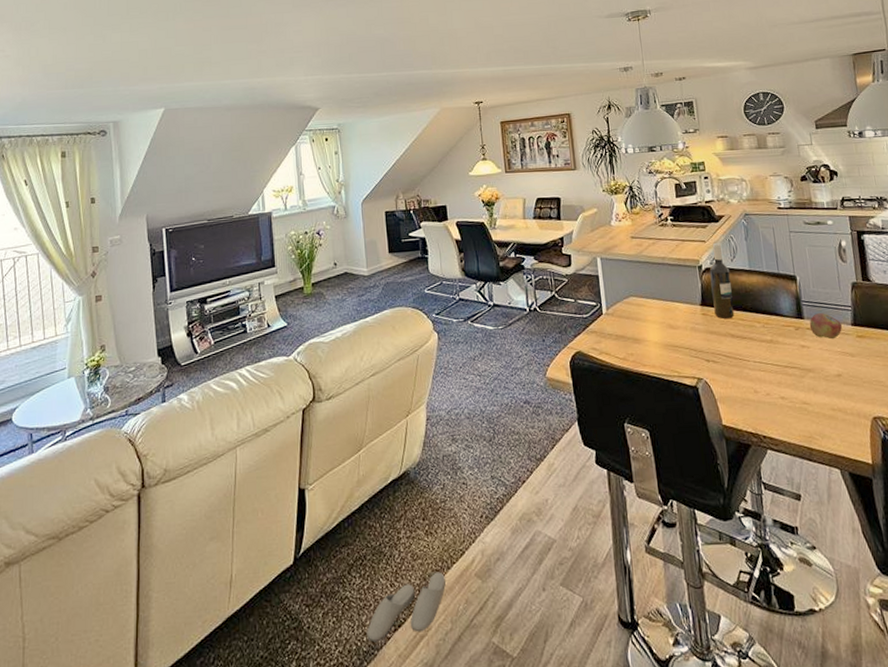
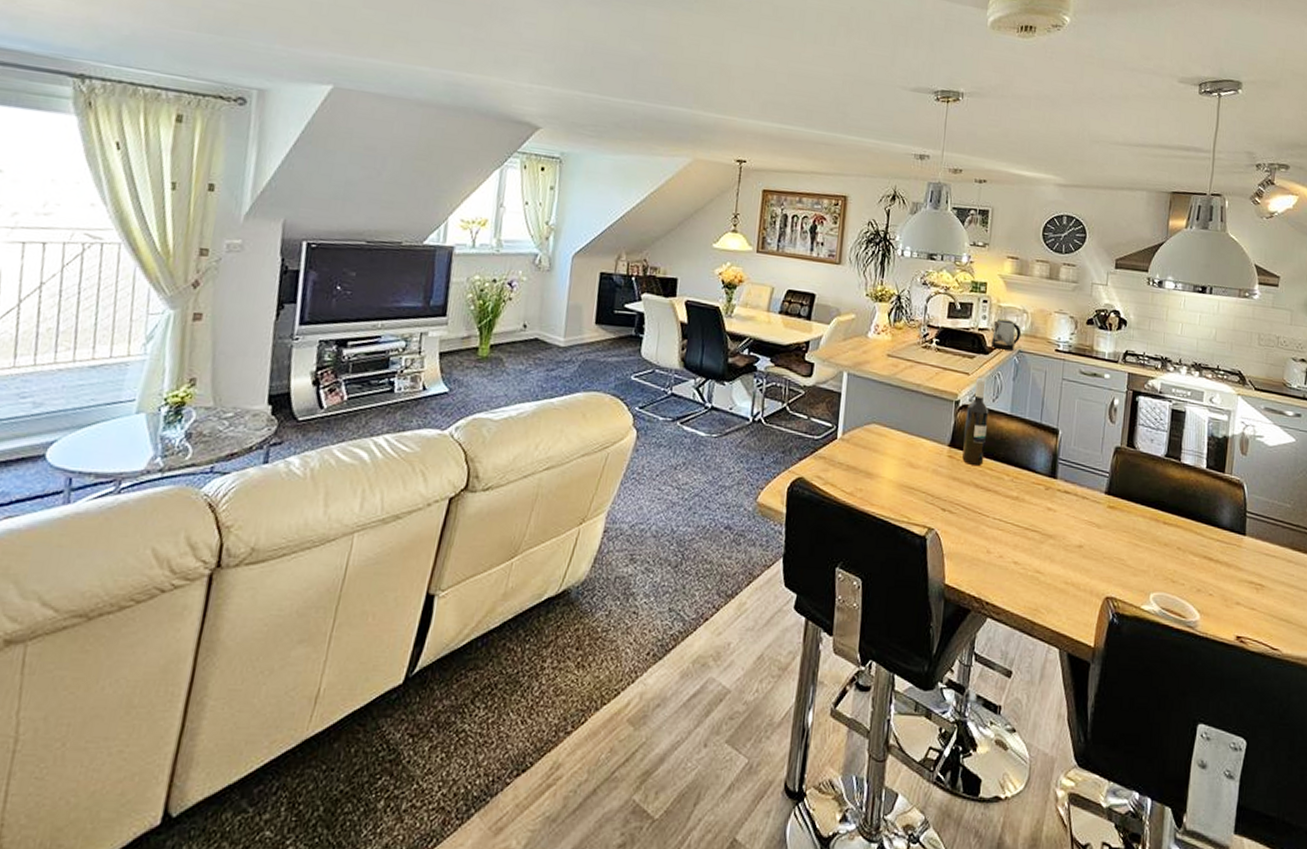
slippers: present [367,571,446,643] -> none [480,712,591,787]
kettle: none [717,189,744,217] -> present [990,318,1021,352]
fruit: present [809,313,842,340] -> none [1061,475,1095,506]

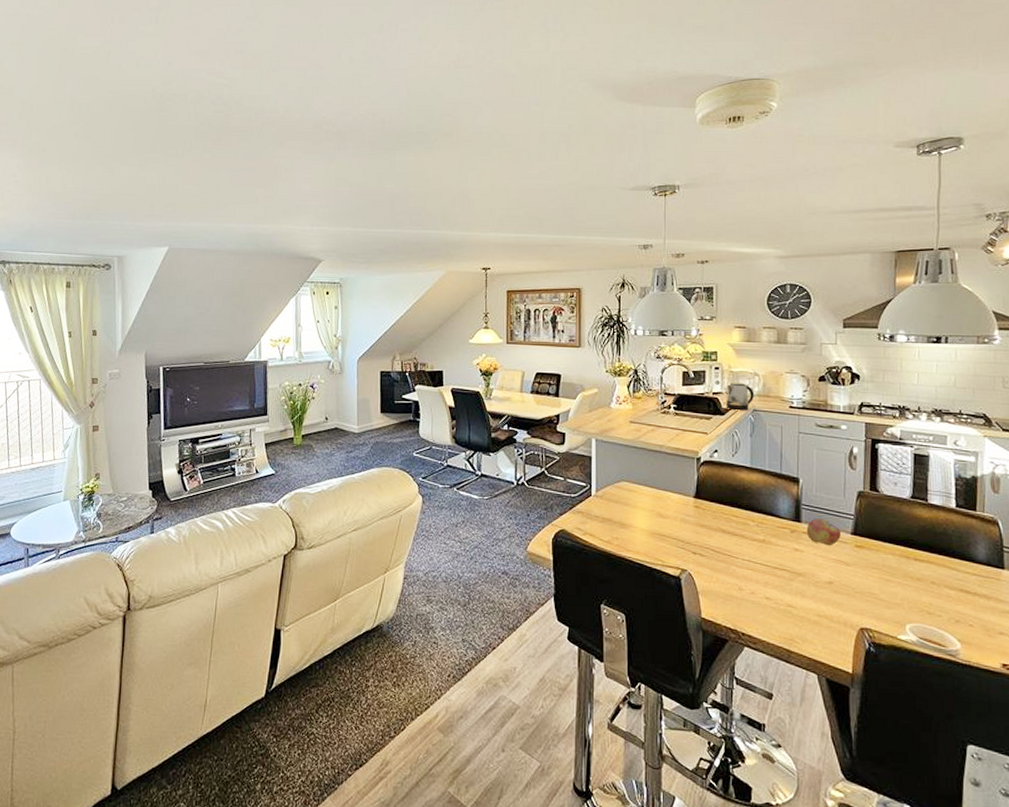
wine bottle: present [962,378,989,467] -> none [708,436,730,515]
fruit: none [1061,475,1095,506] -> present [806,518,841,546]

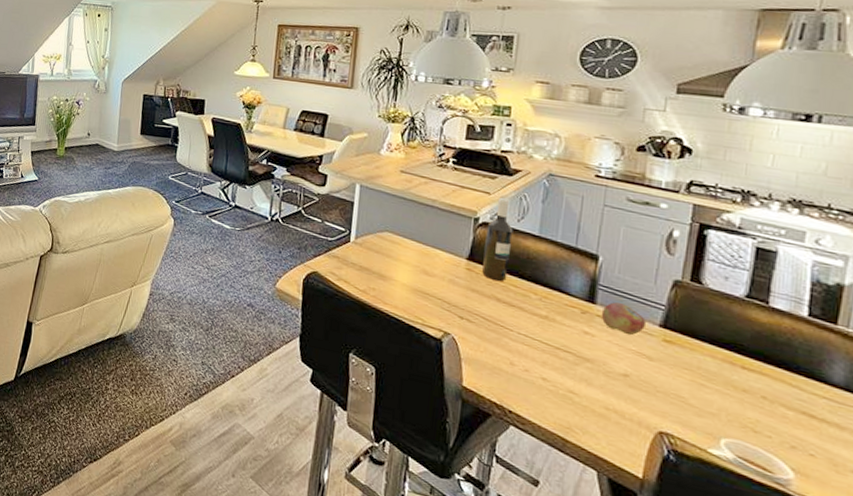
wine bottle: none [708,436,730,515] -> present [482,198,513,282]
kettle: present [725,382,754,411] -> none [515,141,552,175]

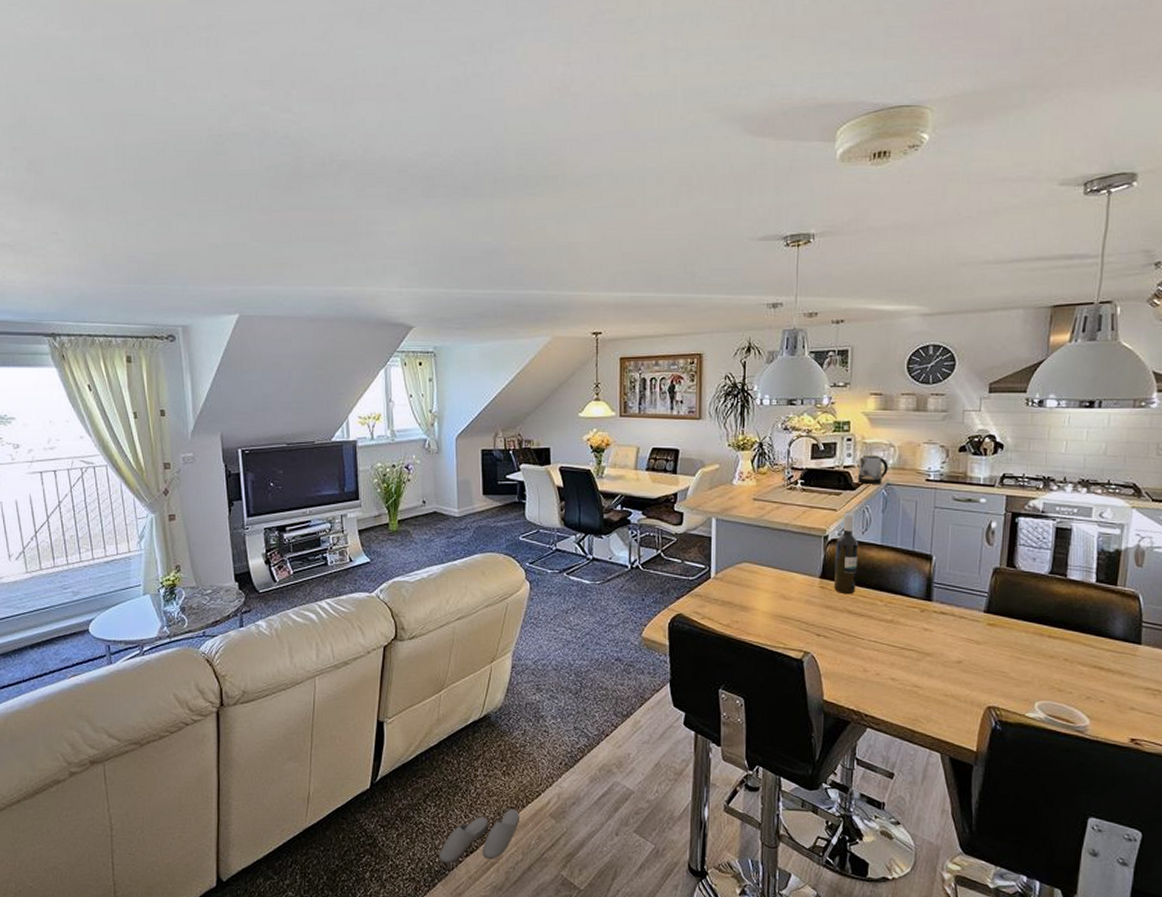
slippers: none [66,427,142,471] -> present [439,809,519,864]
kettle: none [515,141,552,175] -> present [857,454,888,485]
fruit: present [601,302,646,336] -> none [937,597,973,625]

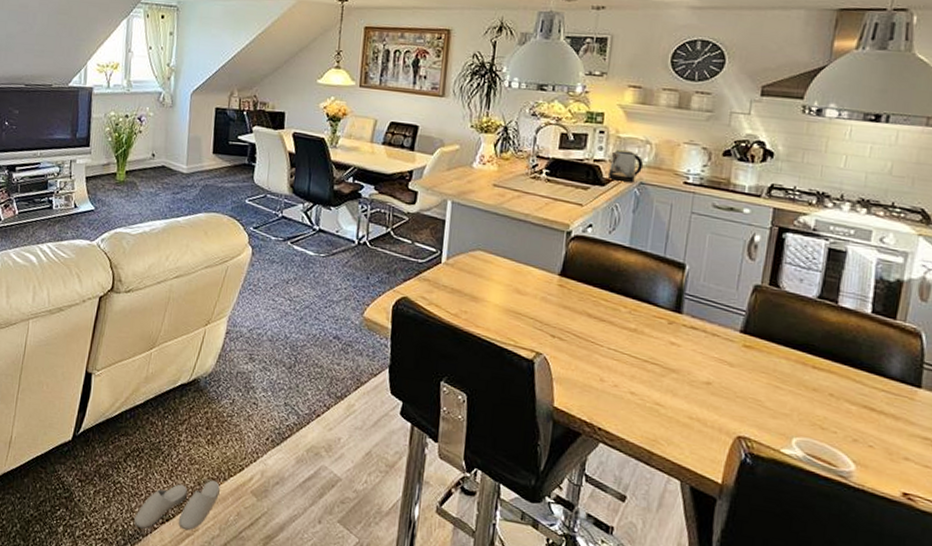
wine bottle: present [834,513,859,595] -> none [574,209,605,297]

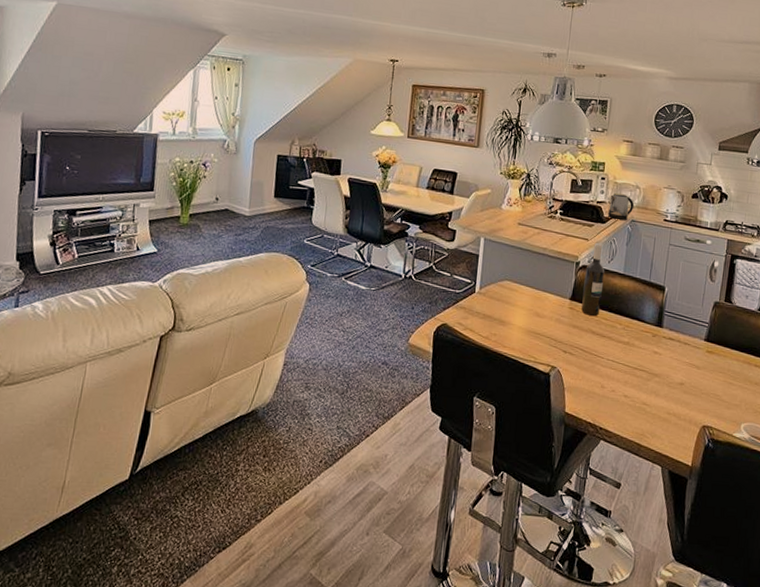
slippers: present [134,480,220,531] -> none [191,505,276,560]
wine bottle: none [574,209,605,297] -> present [581,243,605,317]

